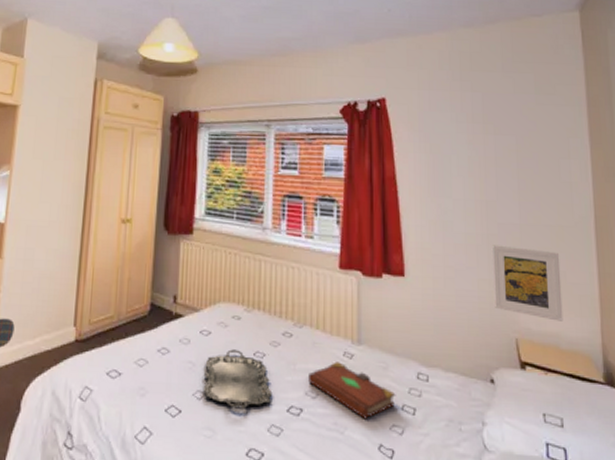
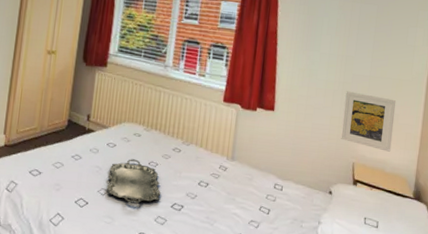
book: present [307,362,396,419] -> none [189,172,257,216]

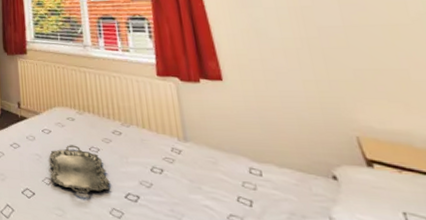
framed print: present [340,91,396,152] -> none [313,47,414,119]

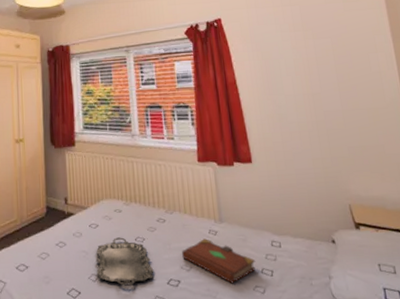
book: none [140,156,230,208] -> present [181,238,256,284]

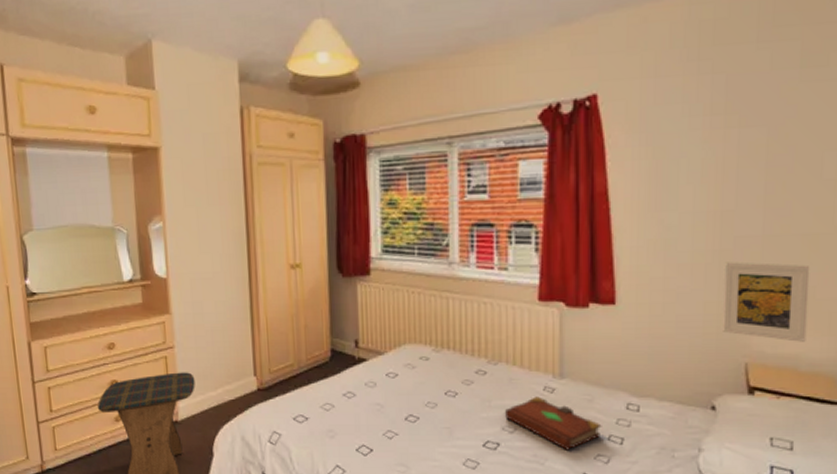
serving tray: present [95,237,154,286] -> none [393,390,467,446]
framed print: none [320,129,387,187] -> present [721,262,810,342]

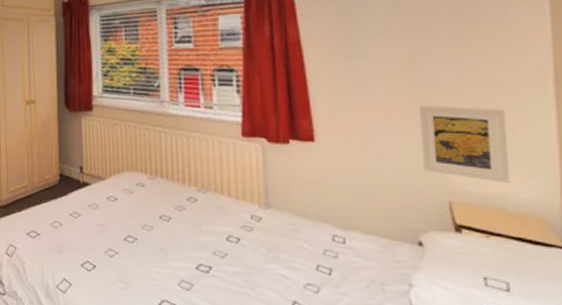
book: present [504,396,602,450] -> none [214,224,310,278]

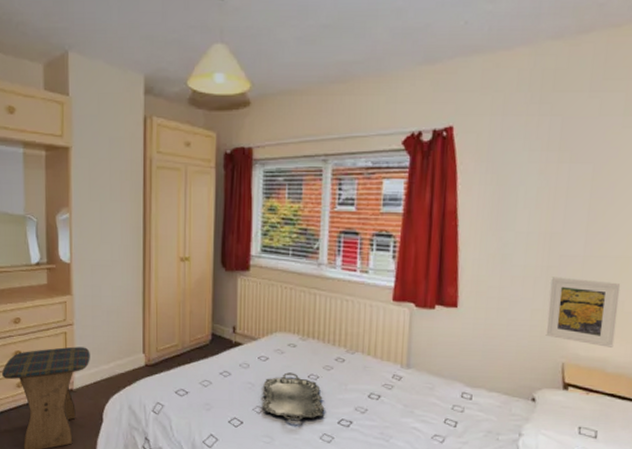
serving tray: none [113,213,181,266] -> present [262,372,325,421]

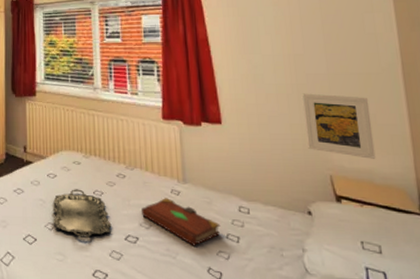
book: none [357,383,440,430] -> present [141,198,221,246]

